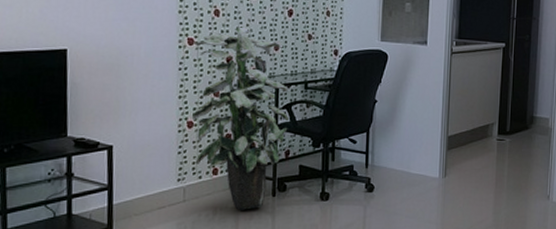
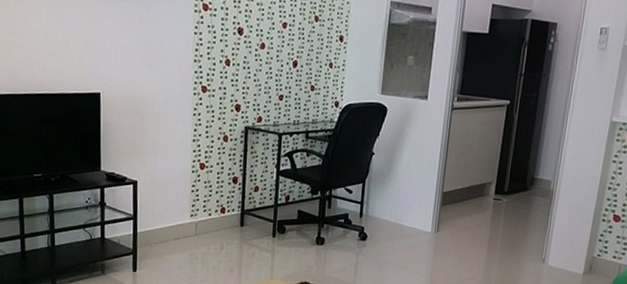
indoor plant: present [192,27,289,210] -> none [204,76,290,247]

